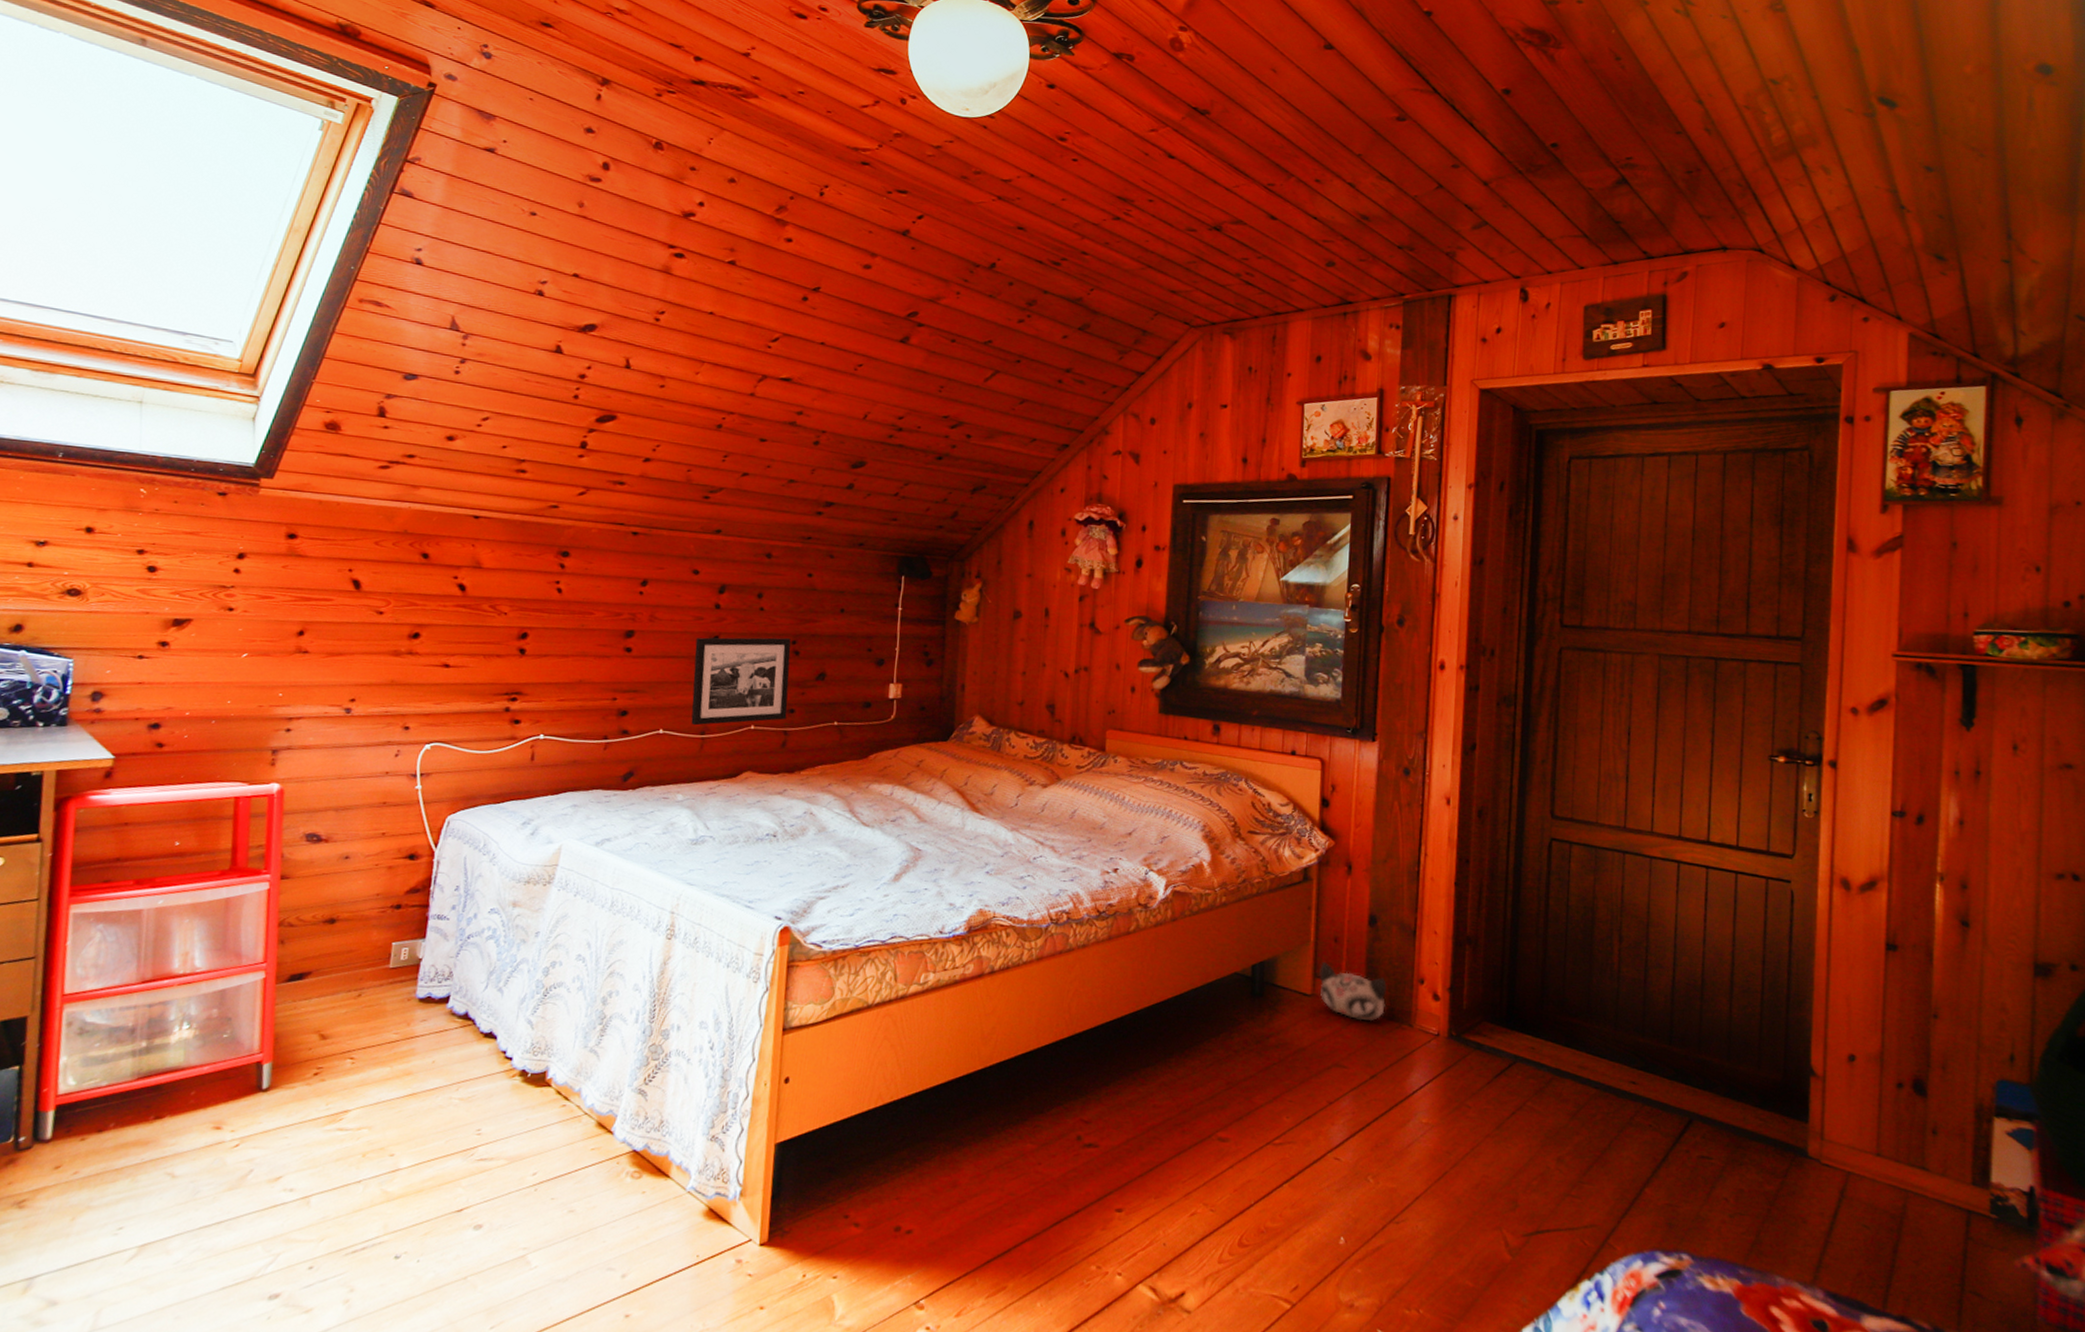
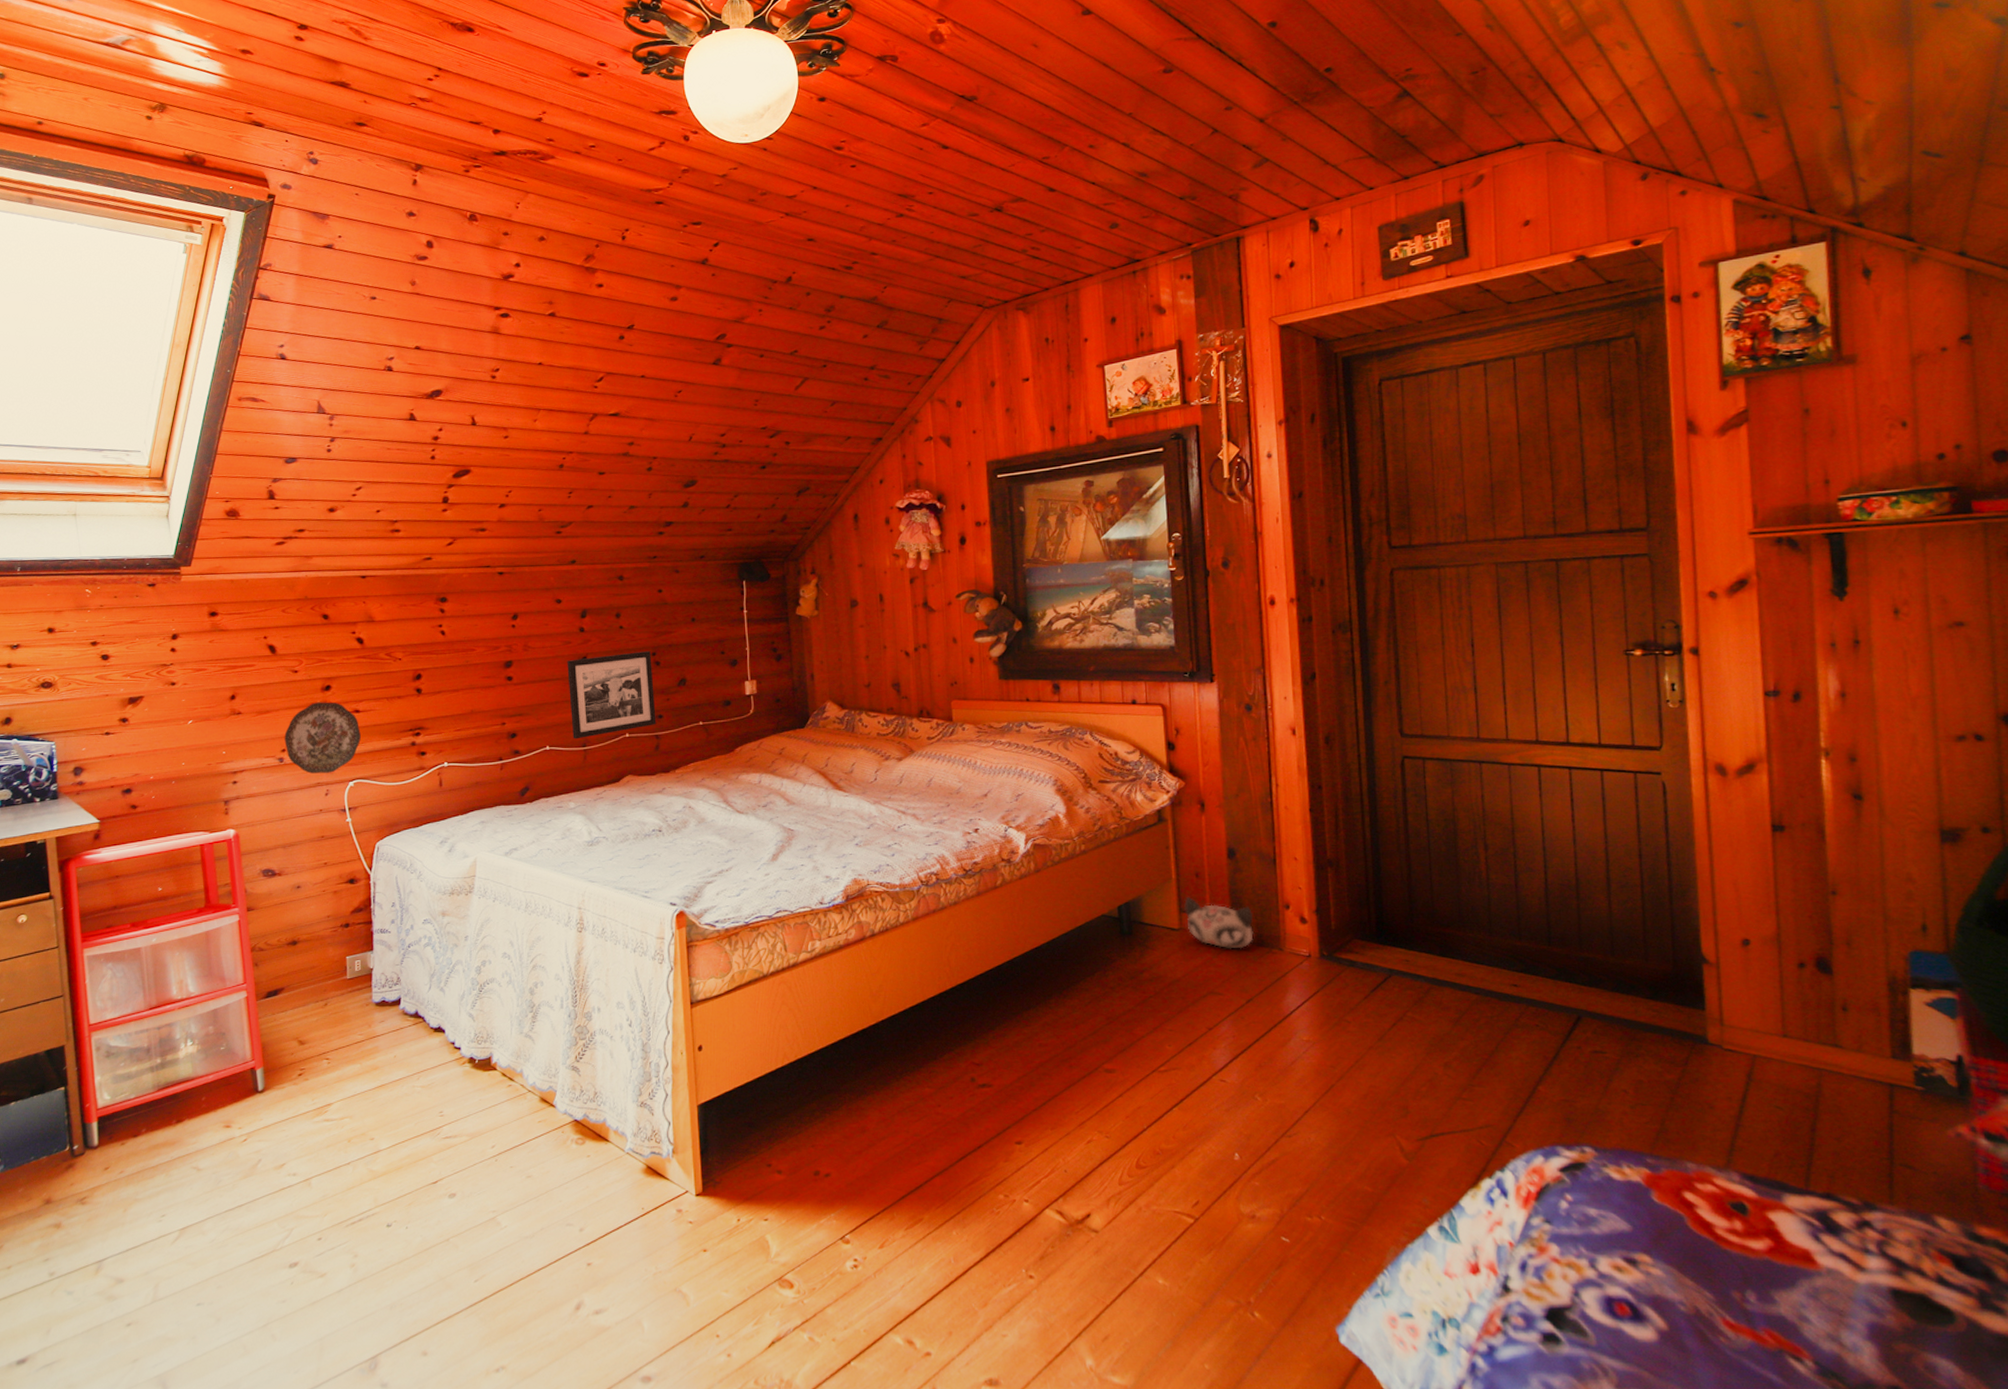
decorative plate: none [355,650,448,732] -> present [284,702,361,774]

